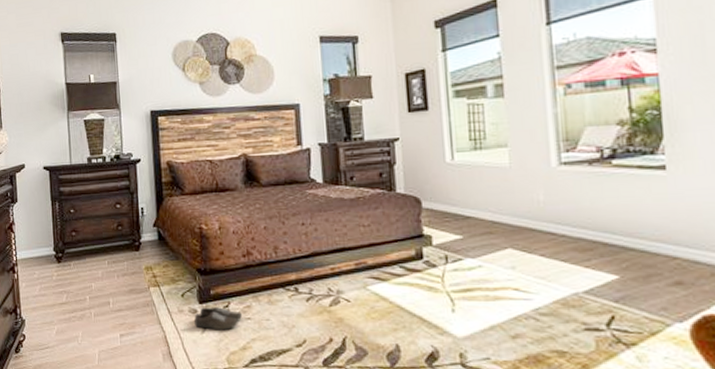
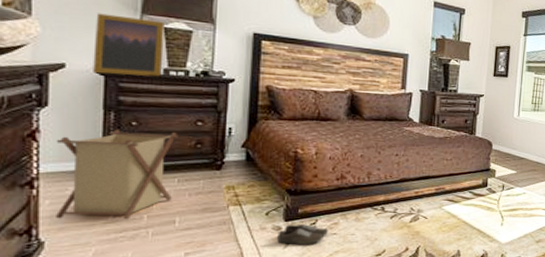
laundry basket: none [24,216,105,301] -> present [56,129,179,220]
picture frame: none [39,114,86,170] -> present [93,13,165,77]

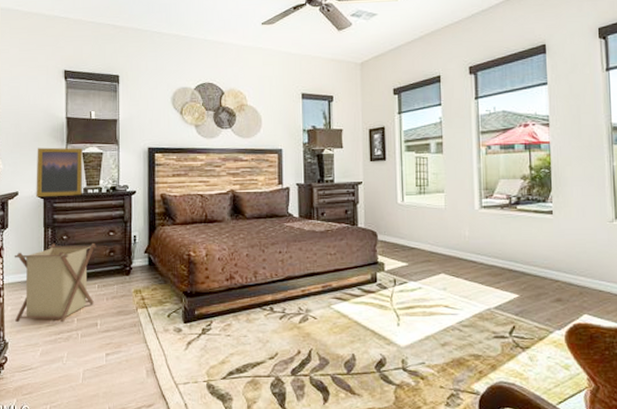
shoe: present [277,223,329,244] -> none [179,325,223,346]

